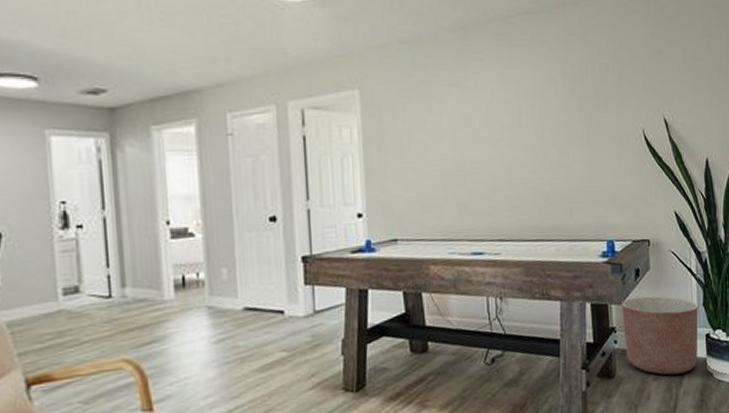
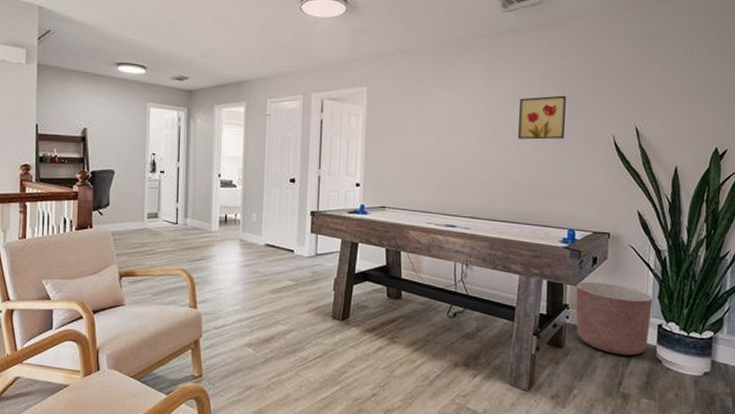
wall art: none [541,87,592,141] -> present [518,95,566,140]

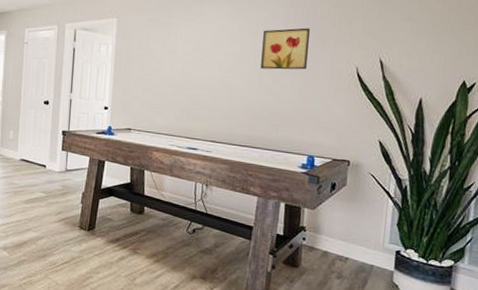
planter: present [576,281,653,356] -> none [312,205,392,279]

